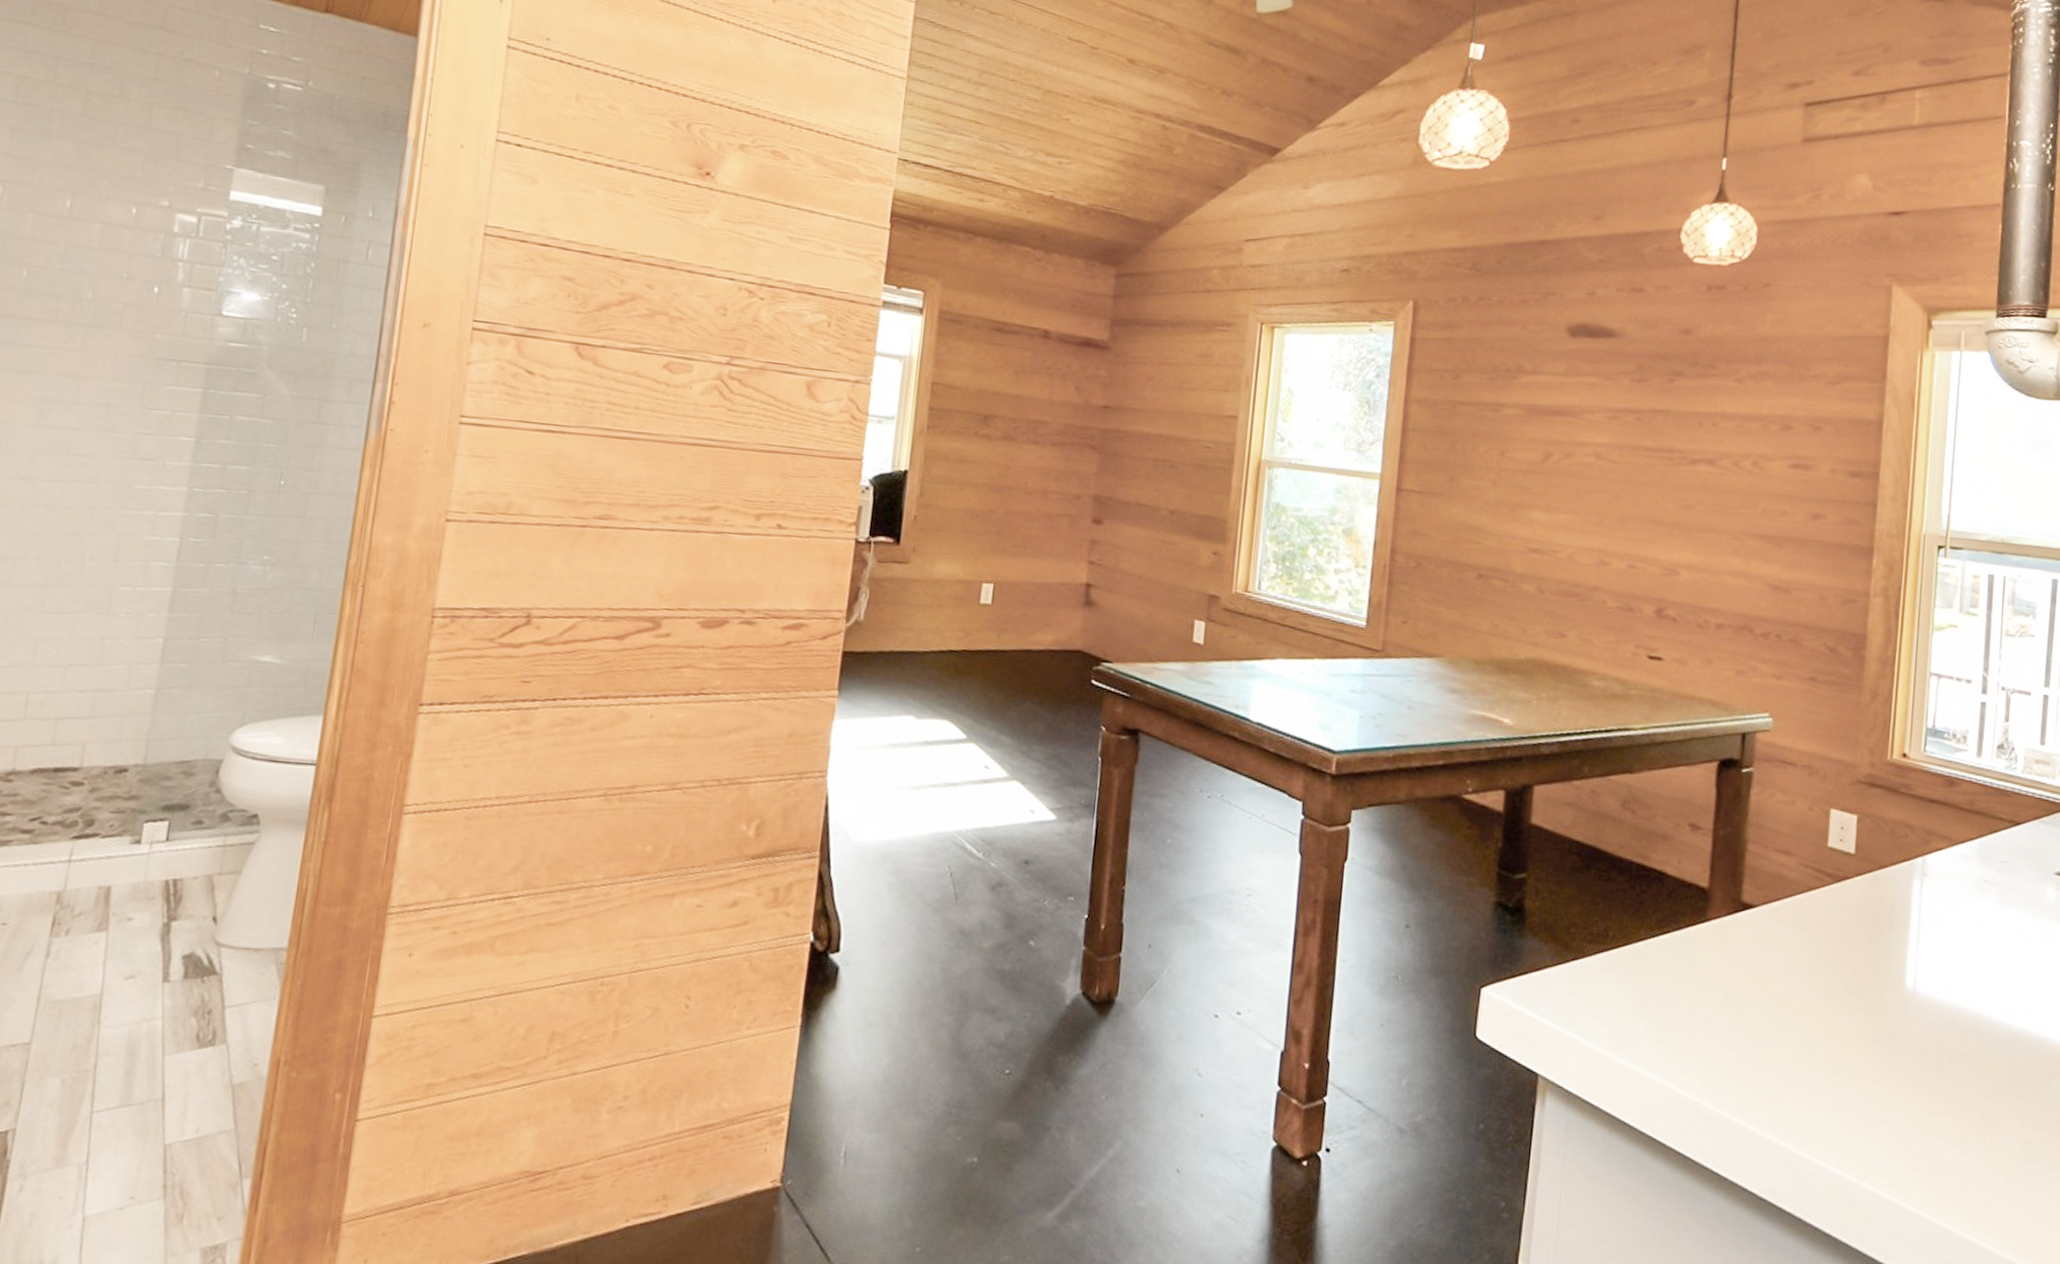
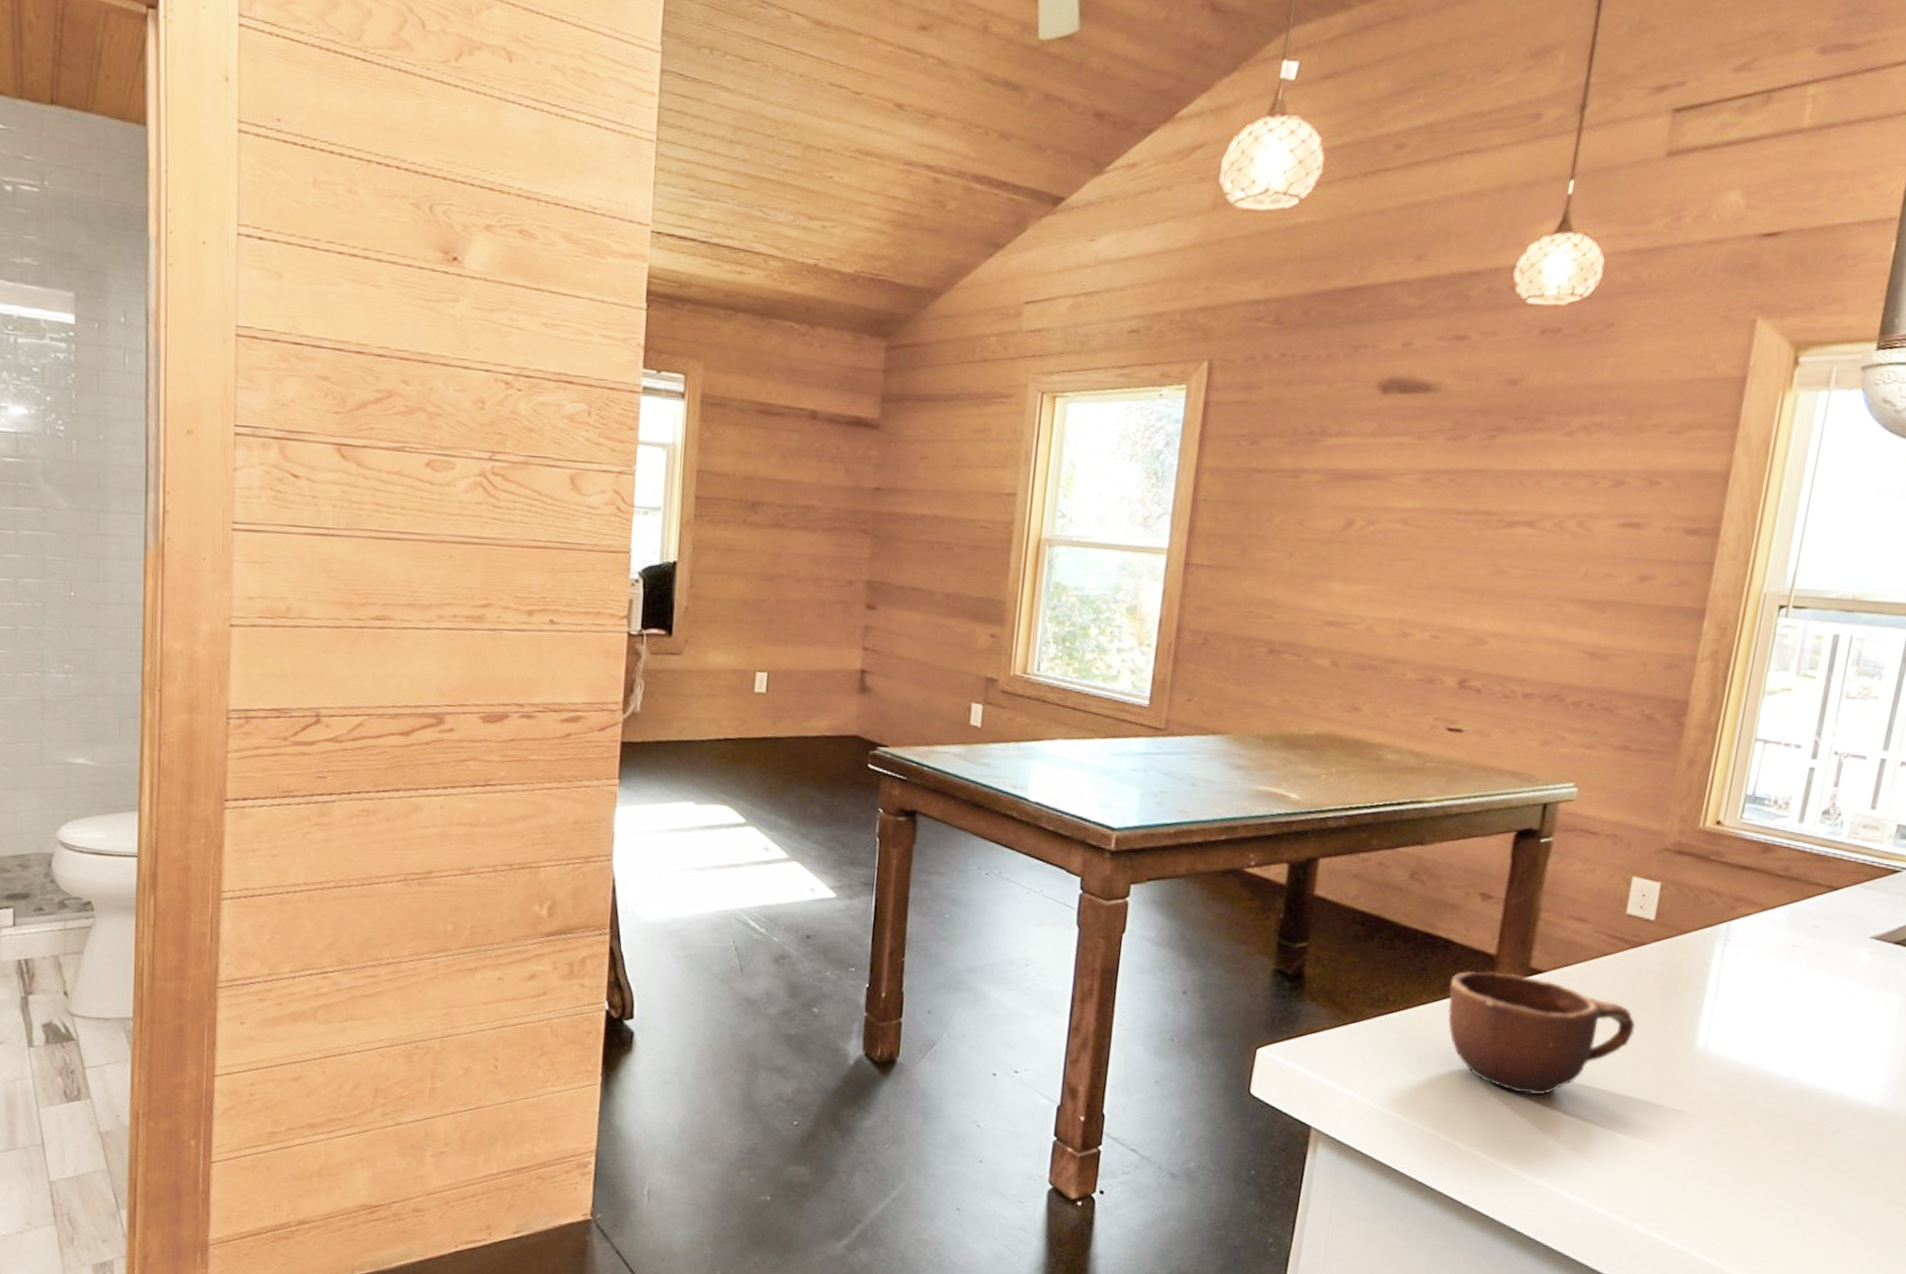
mug: none [1665,906,1847,1038] -> present [1447,972,1636,1095]

